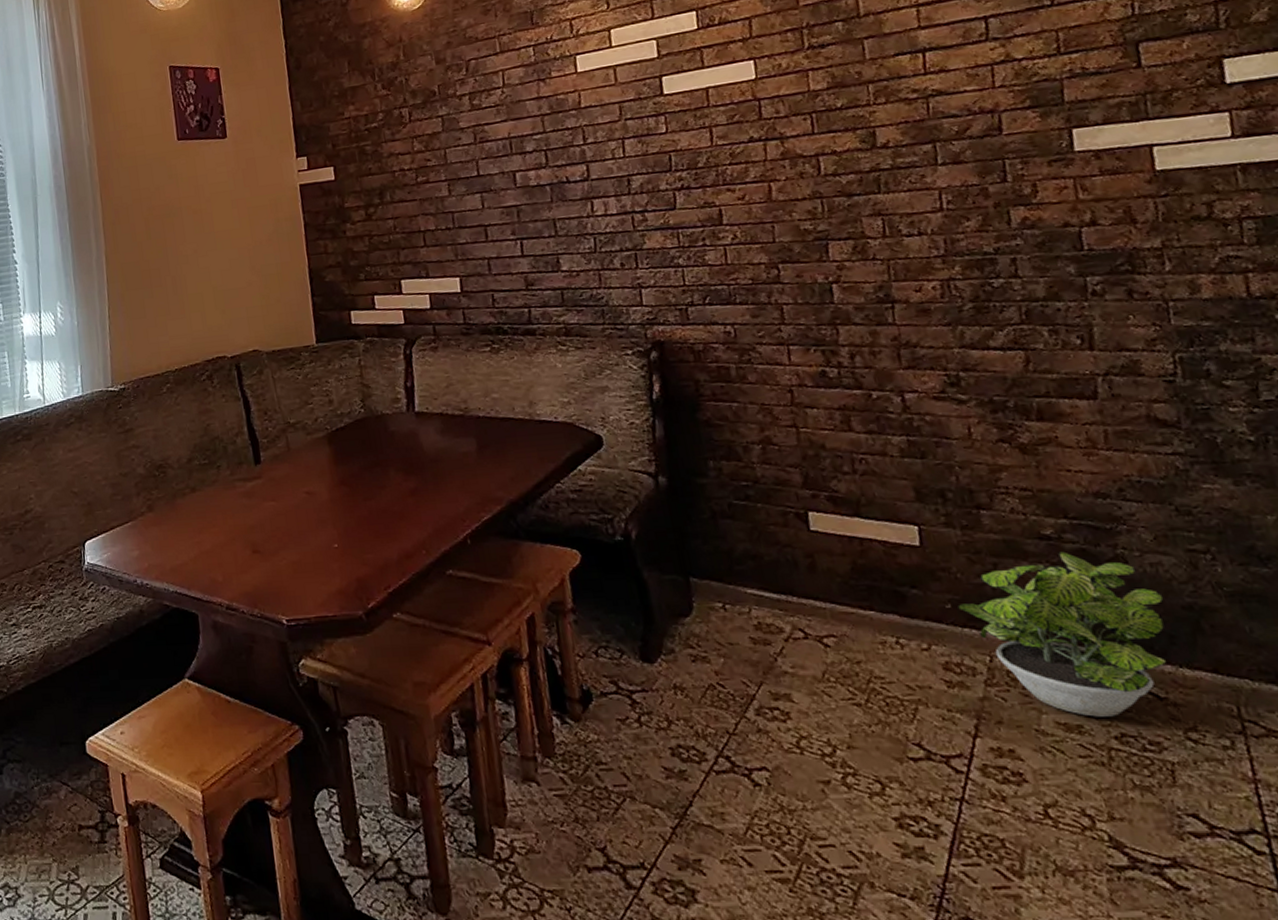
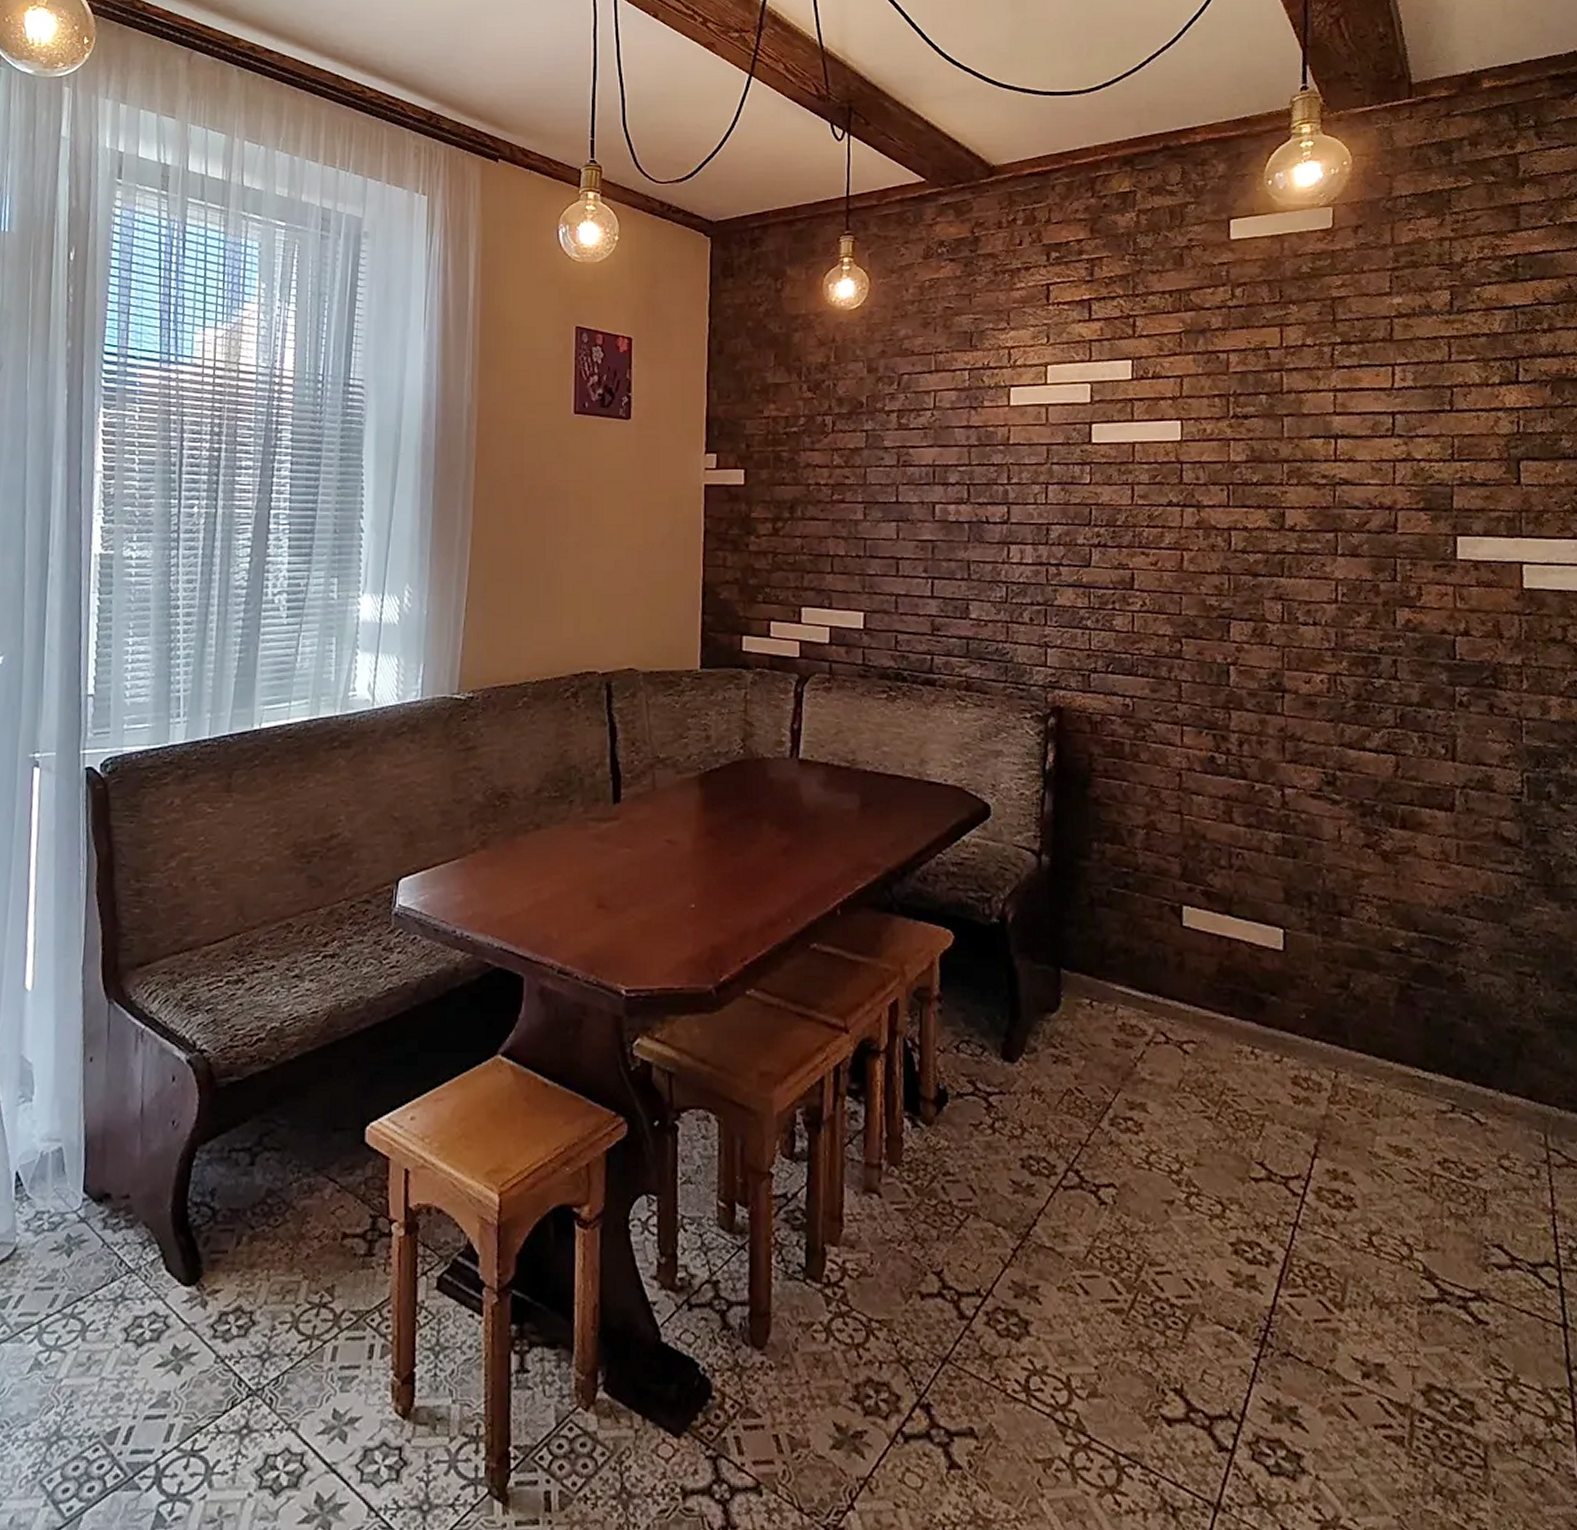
potted plant: present [957,551,1167,717] -> none [1311,966,1492,1141]

